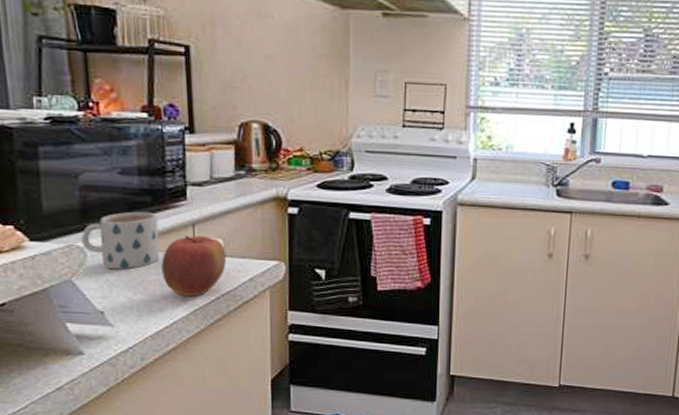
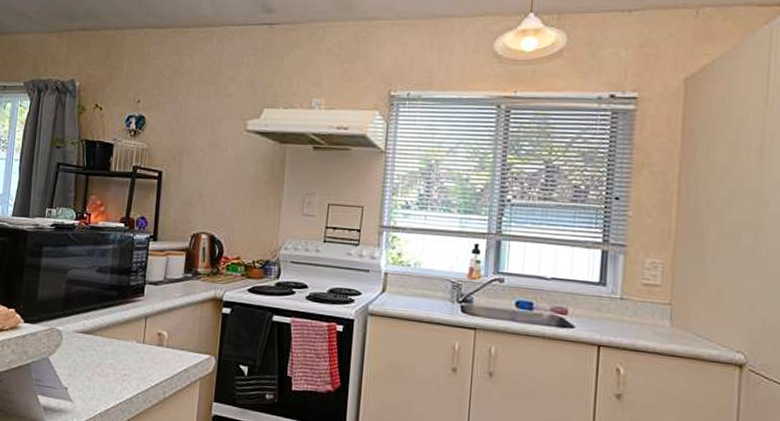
mug: present [81,211,160,270] -> none [61,303,120,353]
apple: present [161,236,226,296] -> none [116,327,168,381]

